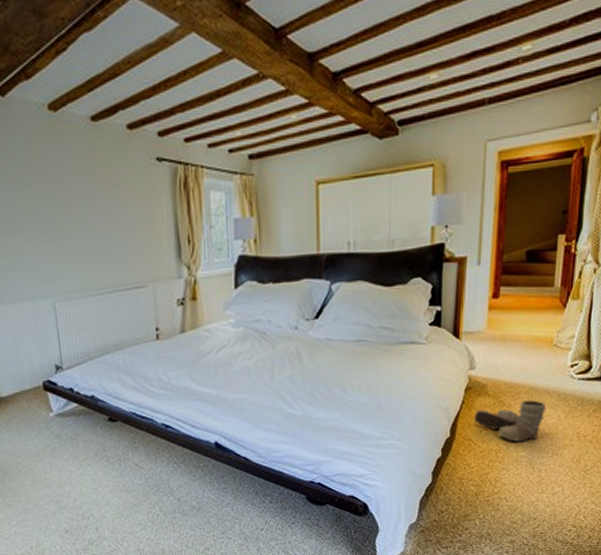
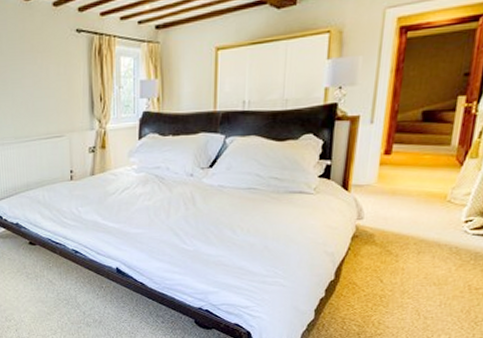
boots: present [474,400,547,442] -> none [359,252,437,289]

